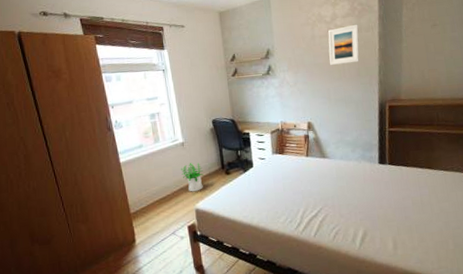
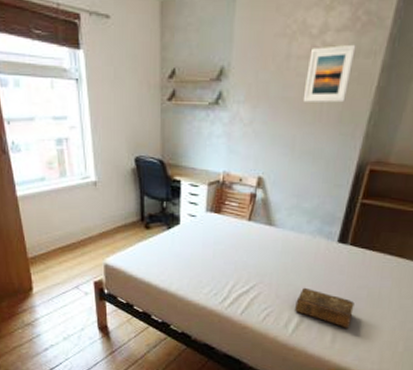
potted plant: present [180,162,203,192] -> none [90,208,118,244]
book: none [357,204,406,235] -> present [295,287,354,329]

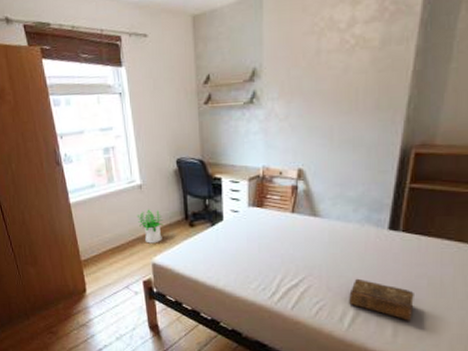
potted plant: none [90,208,118,244] -> present [136,209,163,244]
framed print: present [302,44,356,103] -> none [337,33,387,93]

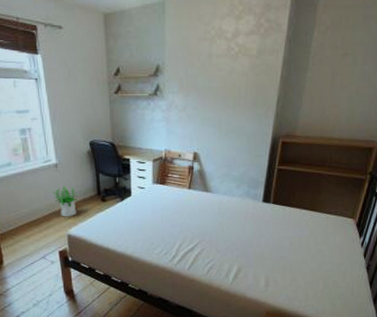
book: present [349,278,414,321] -> none [233,241,281,274]

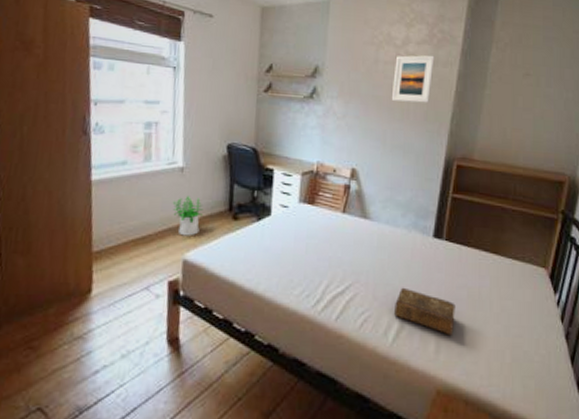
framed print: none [224,44,262,90] -> present [391,55,435,103]
book: none [233,241,281,274] -> present [394,287,455,336]

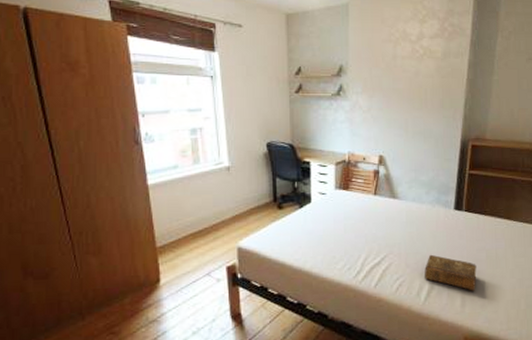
potted plant: present [172,196,203,236] -> none [223,191,251,227]
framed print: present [391,55,435,103] -> none [410,47,447,92]

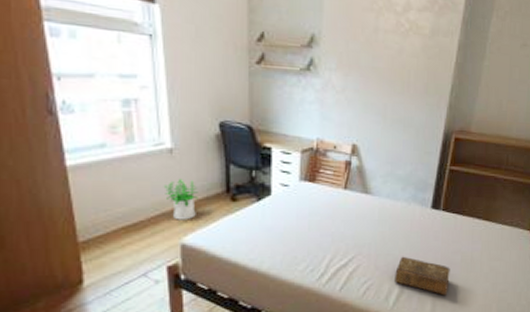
potted plant: none [223,191,251,227] -> present [163,178,198,220]

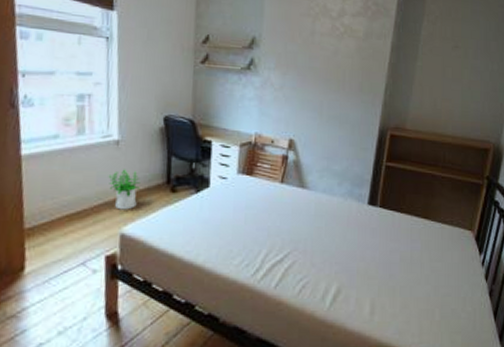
book: present [395,256,450,296] -> none [331,253,389,298]

